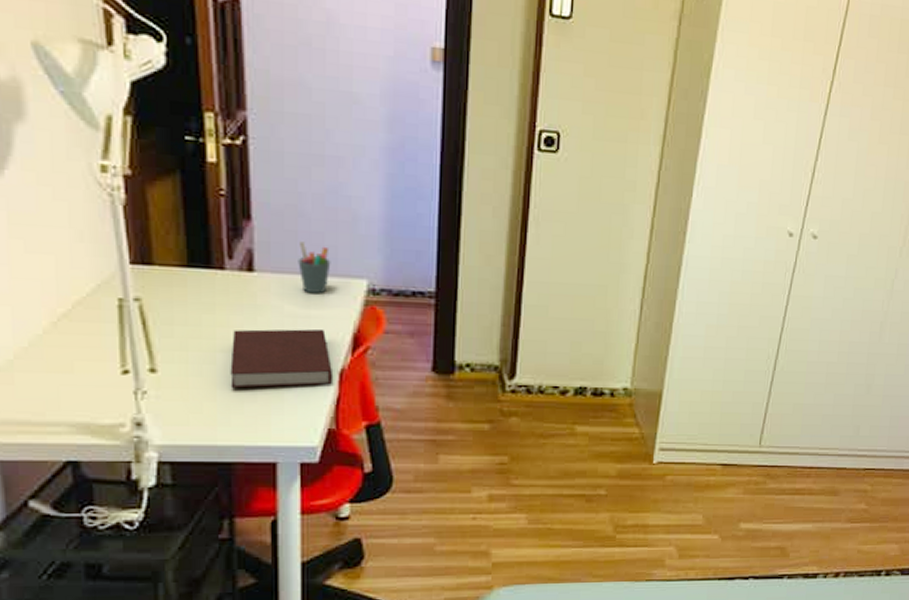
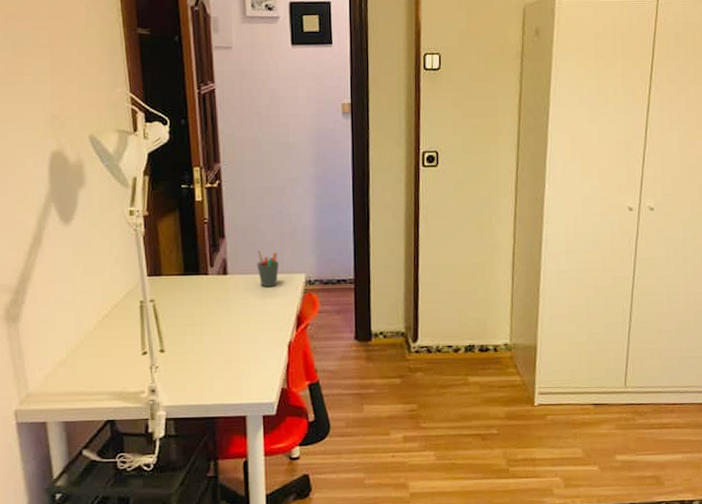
notebook: present [230,329,334,389] -> none [213,314,284,361]

